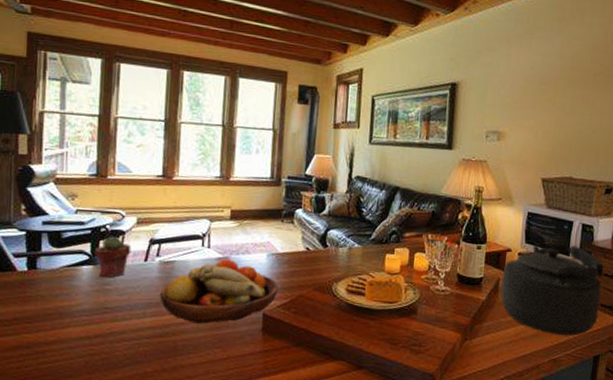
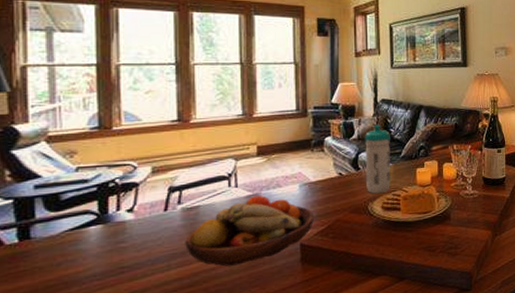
potted succulent: present [95,236,132,278] -> none [103,189,148,235]
water bottle: none [332,202,362,275] -> present [364,124,390,194]

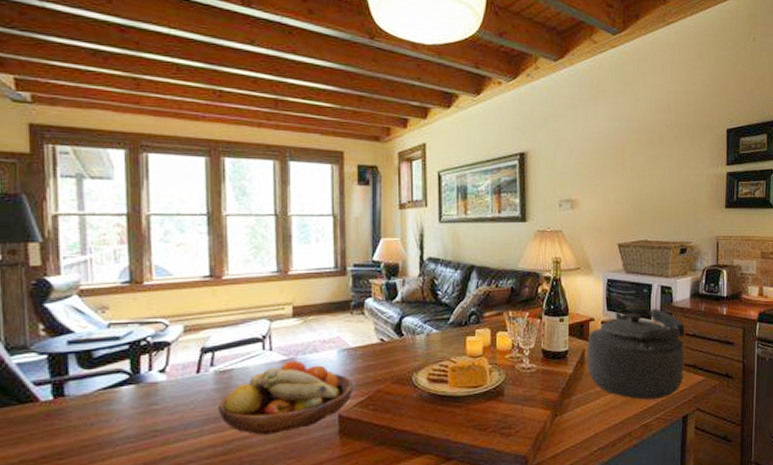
water bottle: present [364,124,390,194] -> none [408,286,437,364]

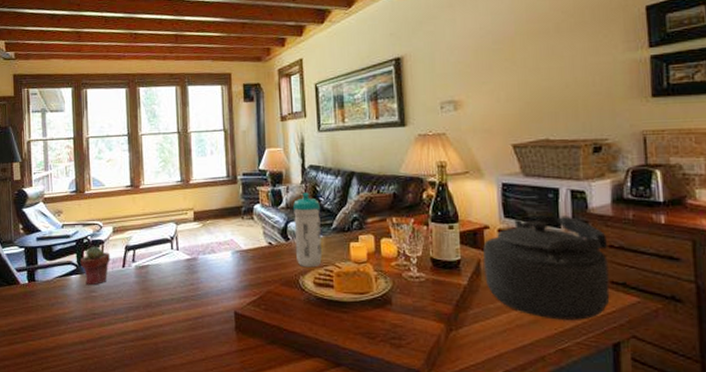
potted succulent: none [136,349,180,396] -> present [80,246,111,285]
fruit bowl: present [218,360,353,435] -> none [139,260,246,325]
water bottle: none [408,286,437,364] -> present [292,192,322,268]

